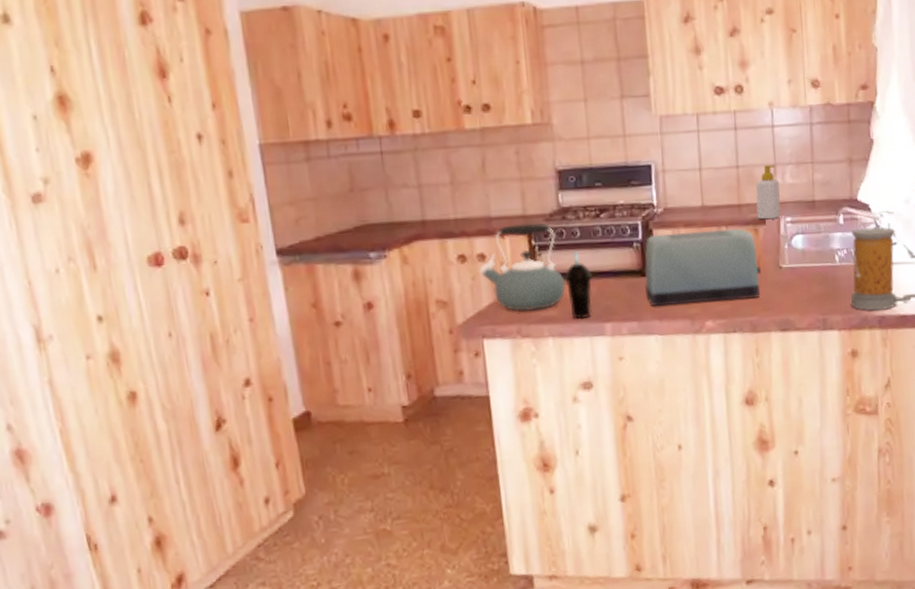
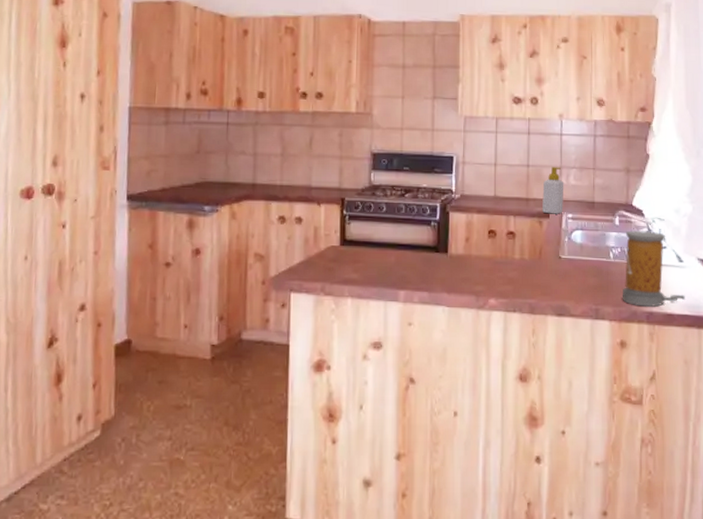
kettle: present [478,223,566,311] -> none [294,195,368,272]
cup: present [563,252,593,320] -> none [367,224,393,285]
toaster: present [644,228,762,306] -> none [437,216,543,283]

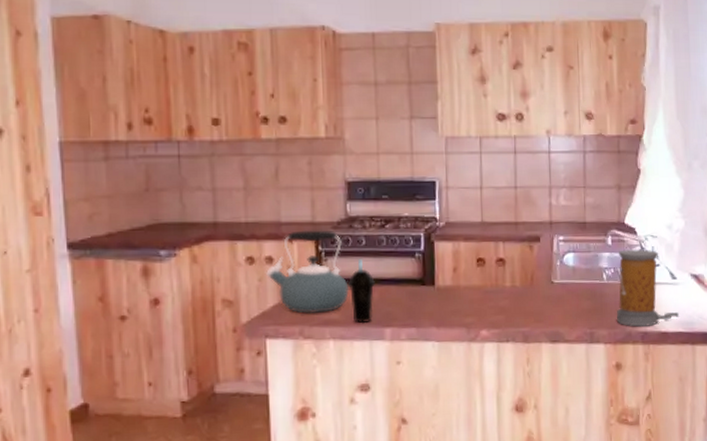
kettle: none [294,195,368,272] -> present [265,230,349,313]
cup: none [367,224,393,285] -> present [347,259,375,324]
soap bottle: present [542,167,564,214] -> none [532,187,555,238]

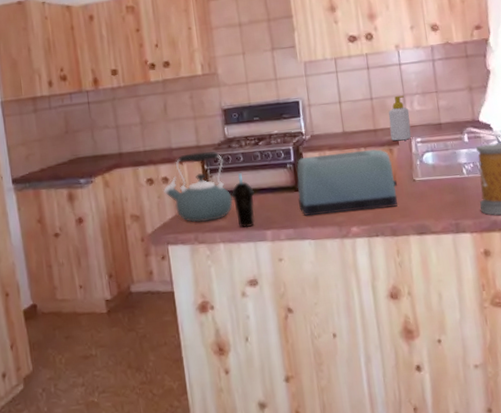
toaster: none [424,245,535,314] -> present [297,149,398,216]
soap bottle: none [532,187,555,238] -> present [388,95,412,141]

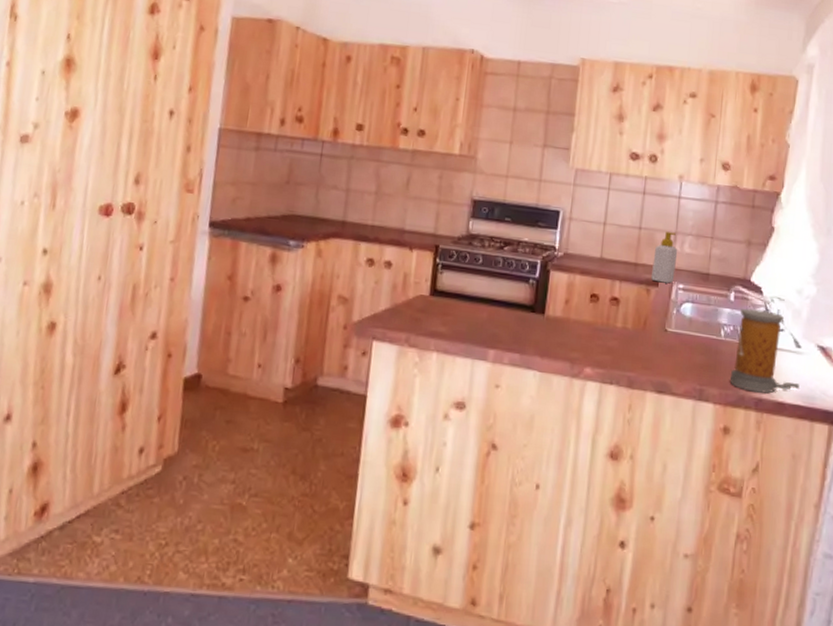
kettle: present [162,151,233,222] -> none [382,240,460,325]
cup: present [230,173,255,228] -> none [459,277,486,341]
toaster: present [297,149,398,216] -> none [532,275,647,355]

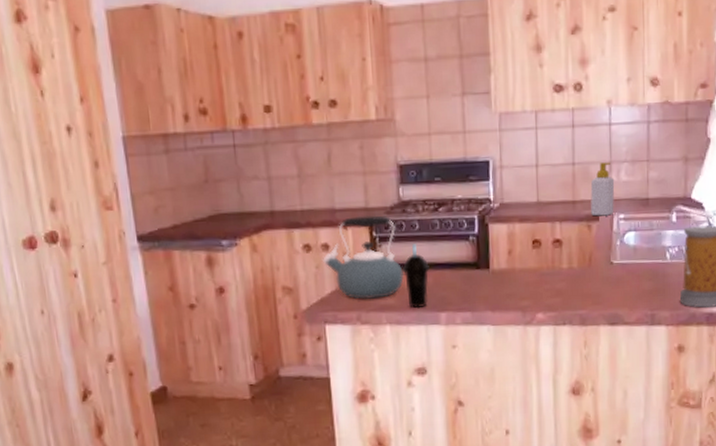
kettle: none [382,240,460,325] -> present [321,215,404,299]
cup: none [459,277,486,341] -> present [402,244,430,309]

